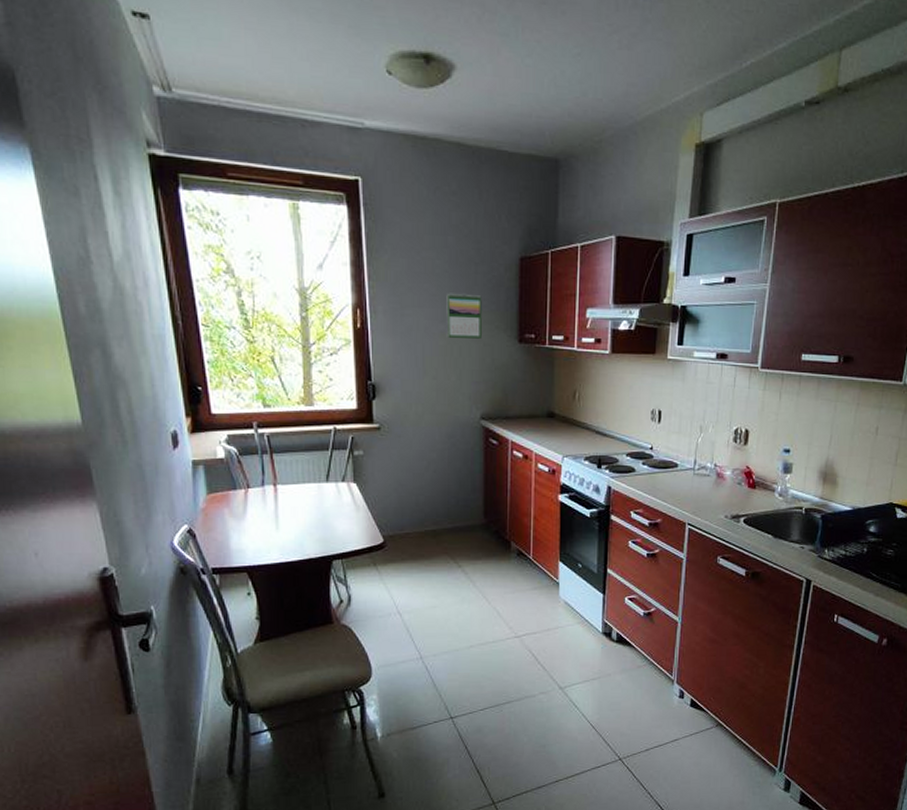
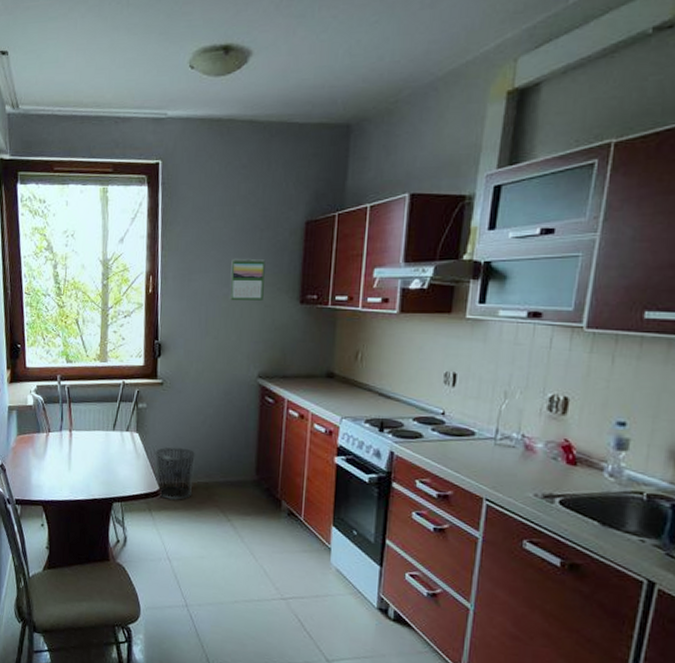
waste bin: none [376,495,422,552] -> present [155,447,196,501]

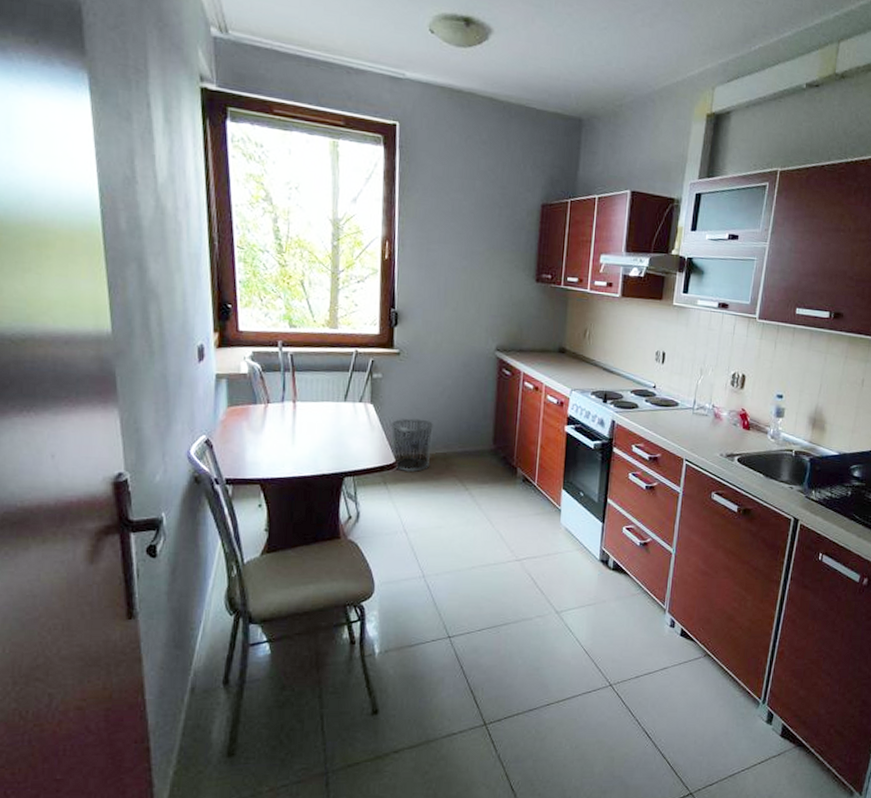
calendar: present [230,258,266,300] -> none [470,232,504,276]

